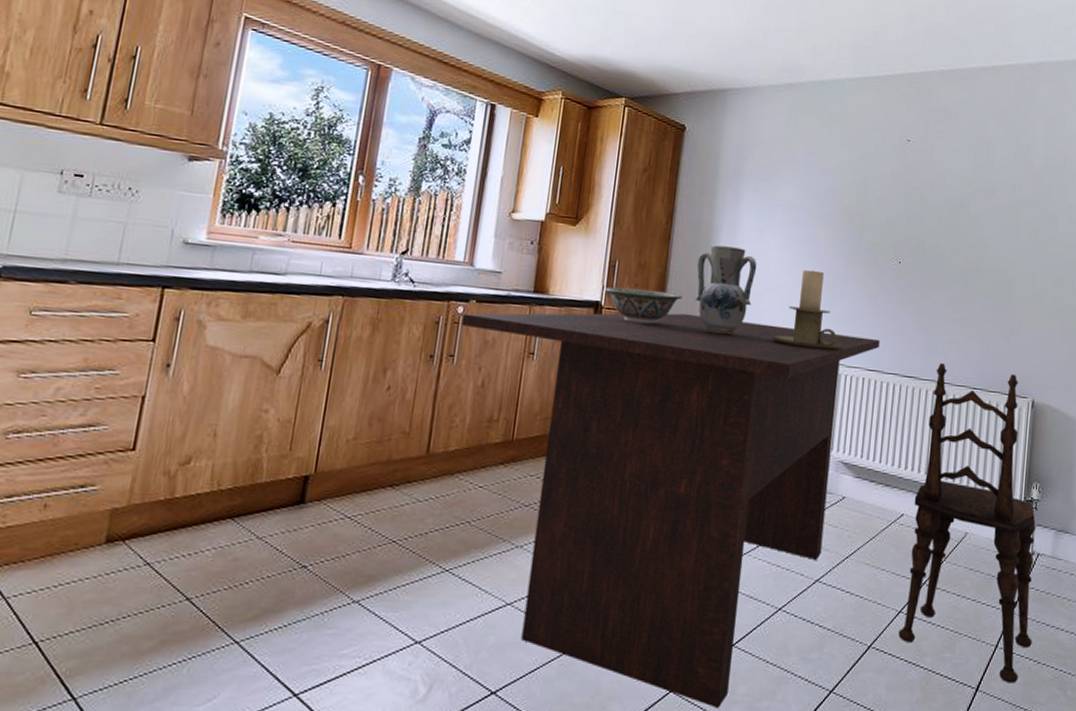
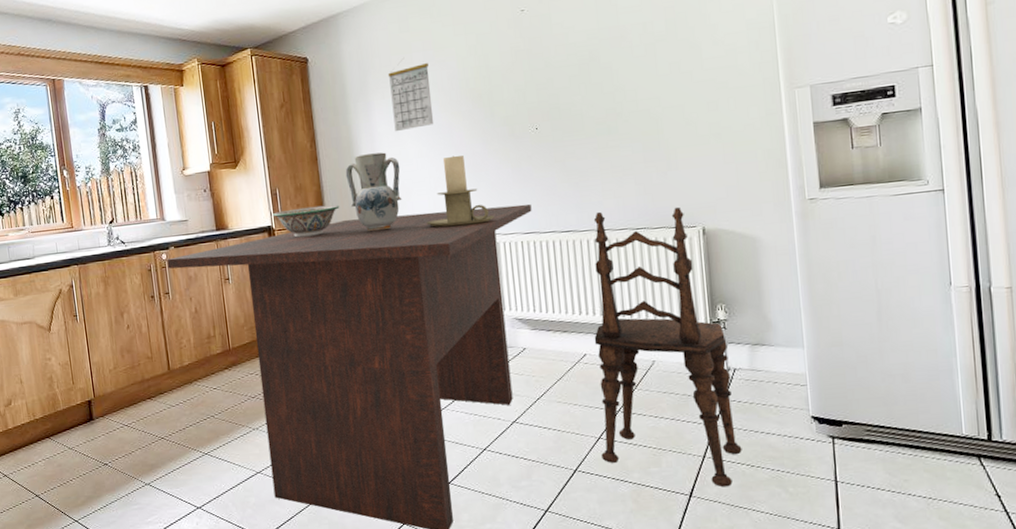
calendar: none [760,155,808,232] -> present [387,58,434,132]

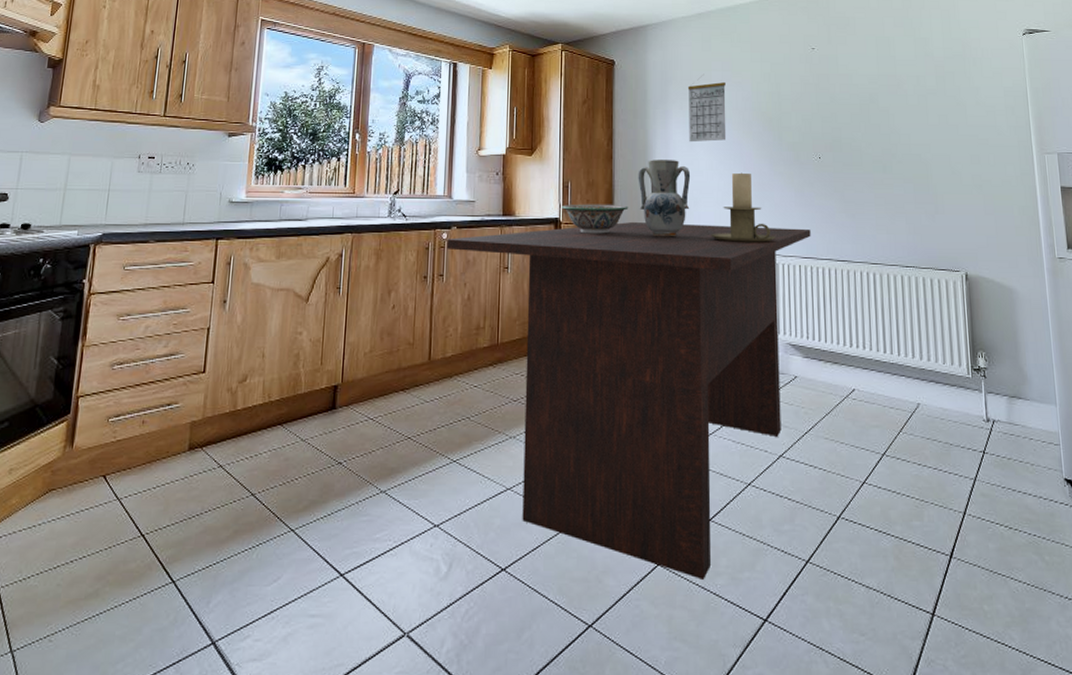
dining chair: present [593,206,742,487] -> none [863,245,1001,550]

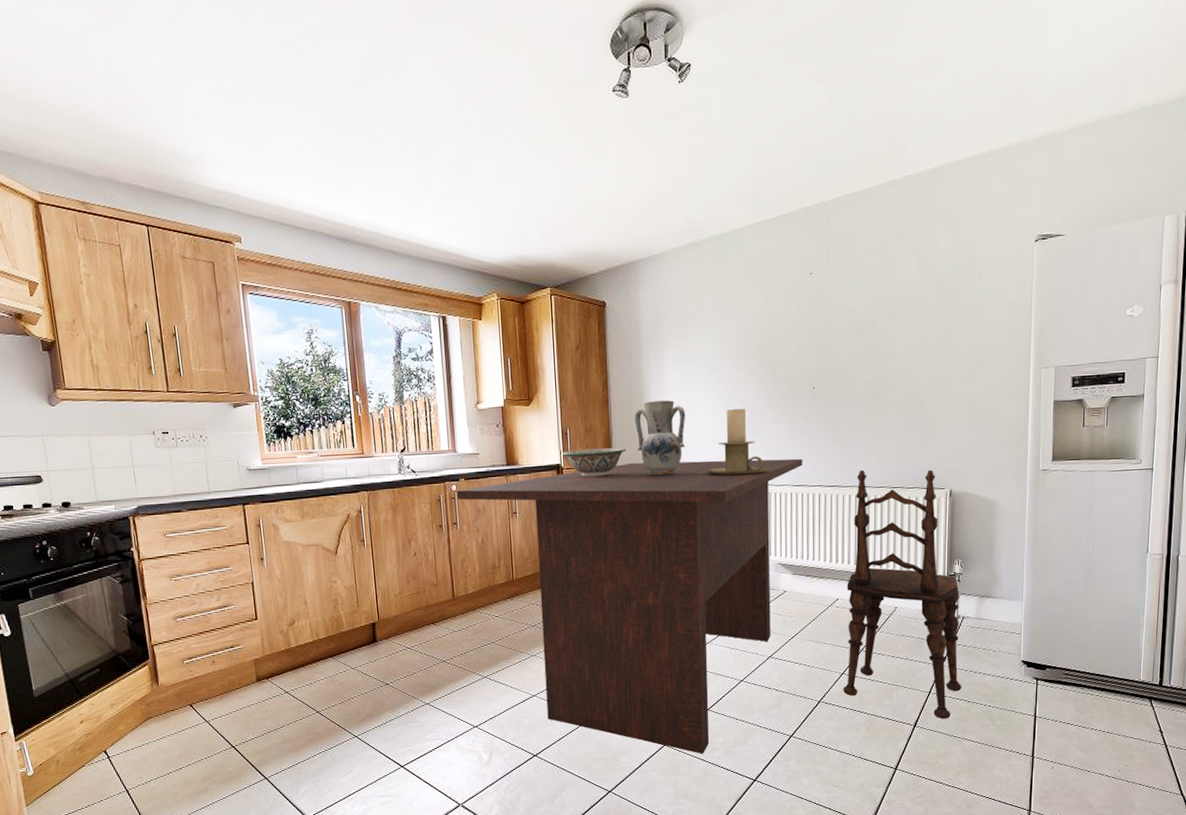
calendar: present [687,75,727,143] -> none [681,310,721,382]
dining chair: none [863,245,1001,550] -> present [843,469,962,719]

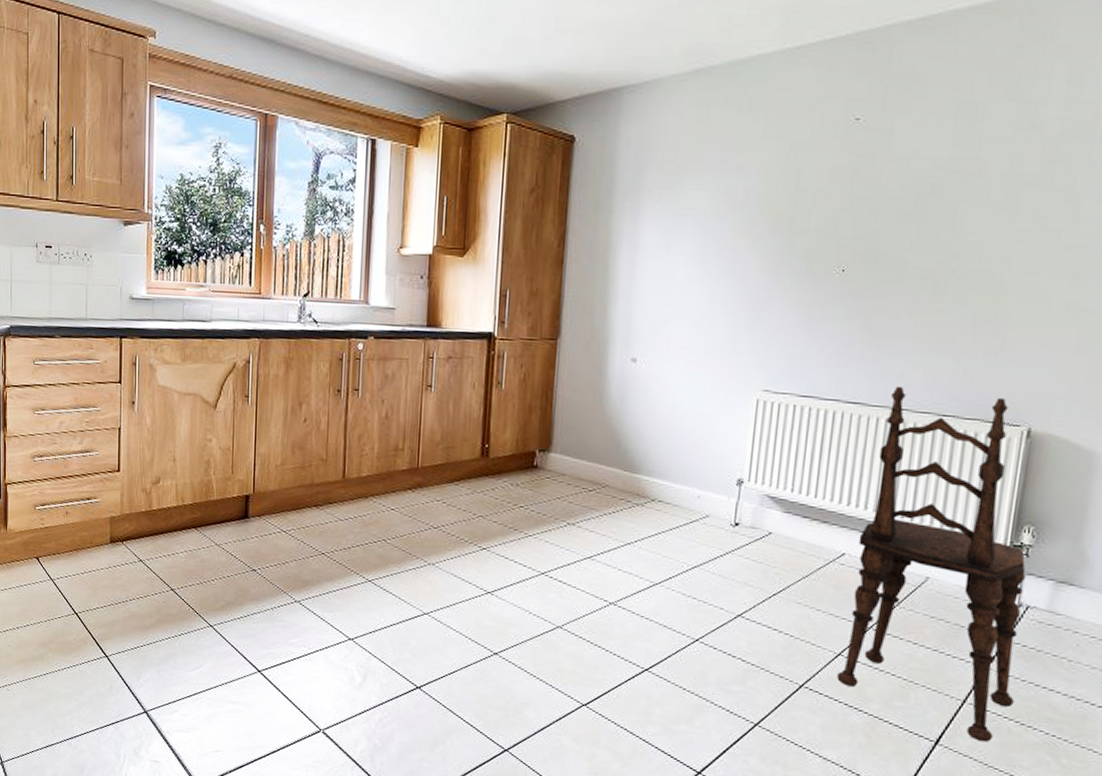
dining table: present [456,458,803,754] -> none [362,340,816,726]
decorative bowl: present [562,447,627,477] -> none [498,317,580,354]
vase: present [634,400,686,476] -> none [593,266,663,362]
candle holder: present [706,408,770,476] -> none [681,286,769,375]

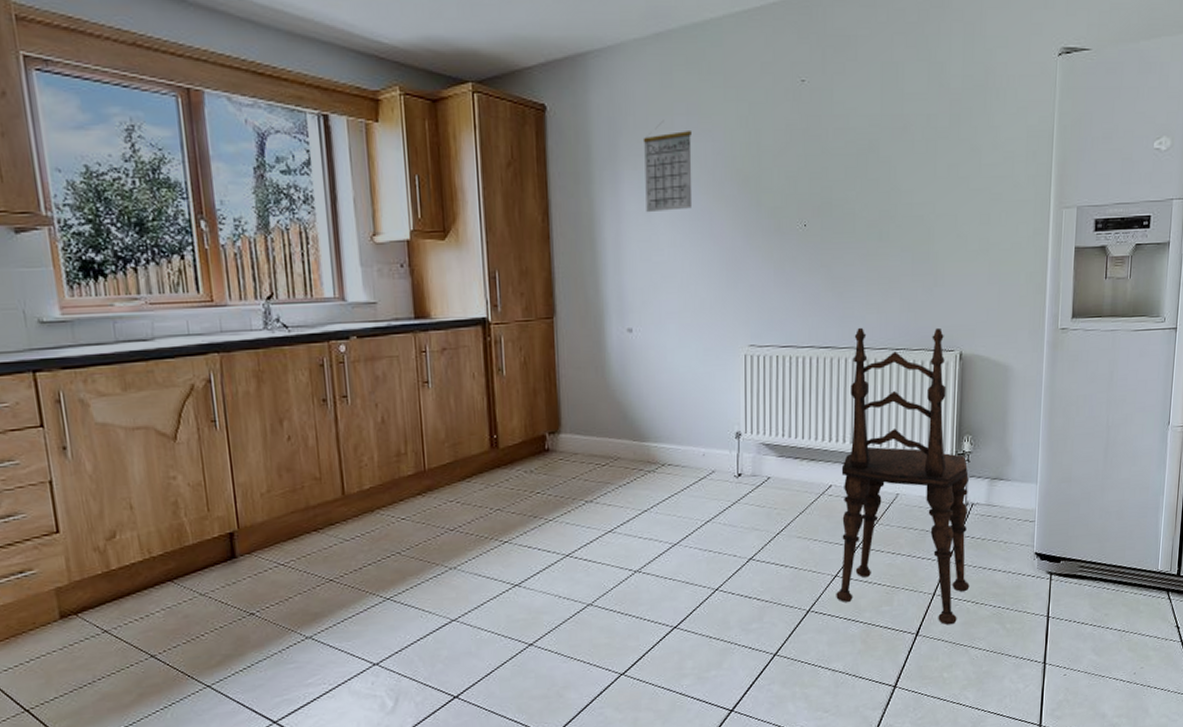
calendar: none [665,156,723,246] -> present [642,121,693,213]

